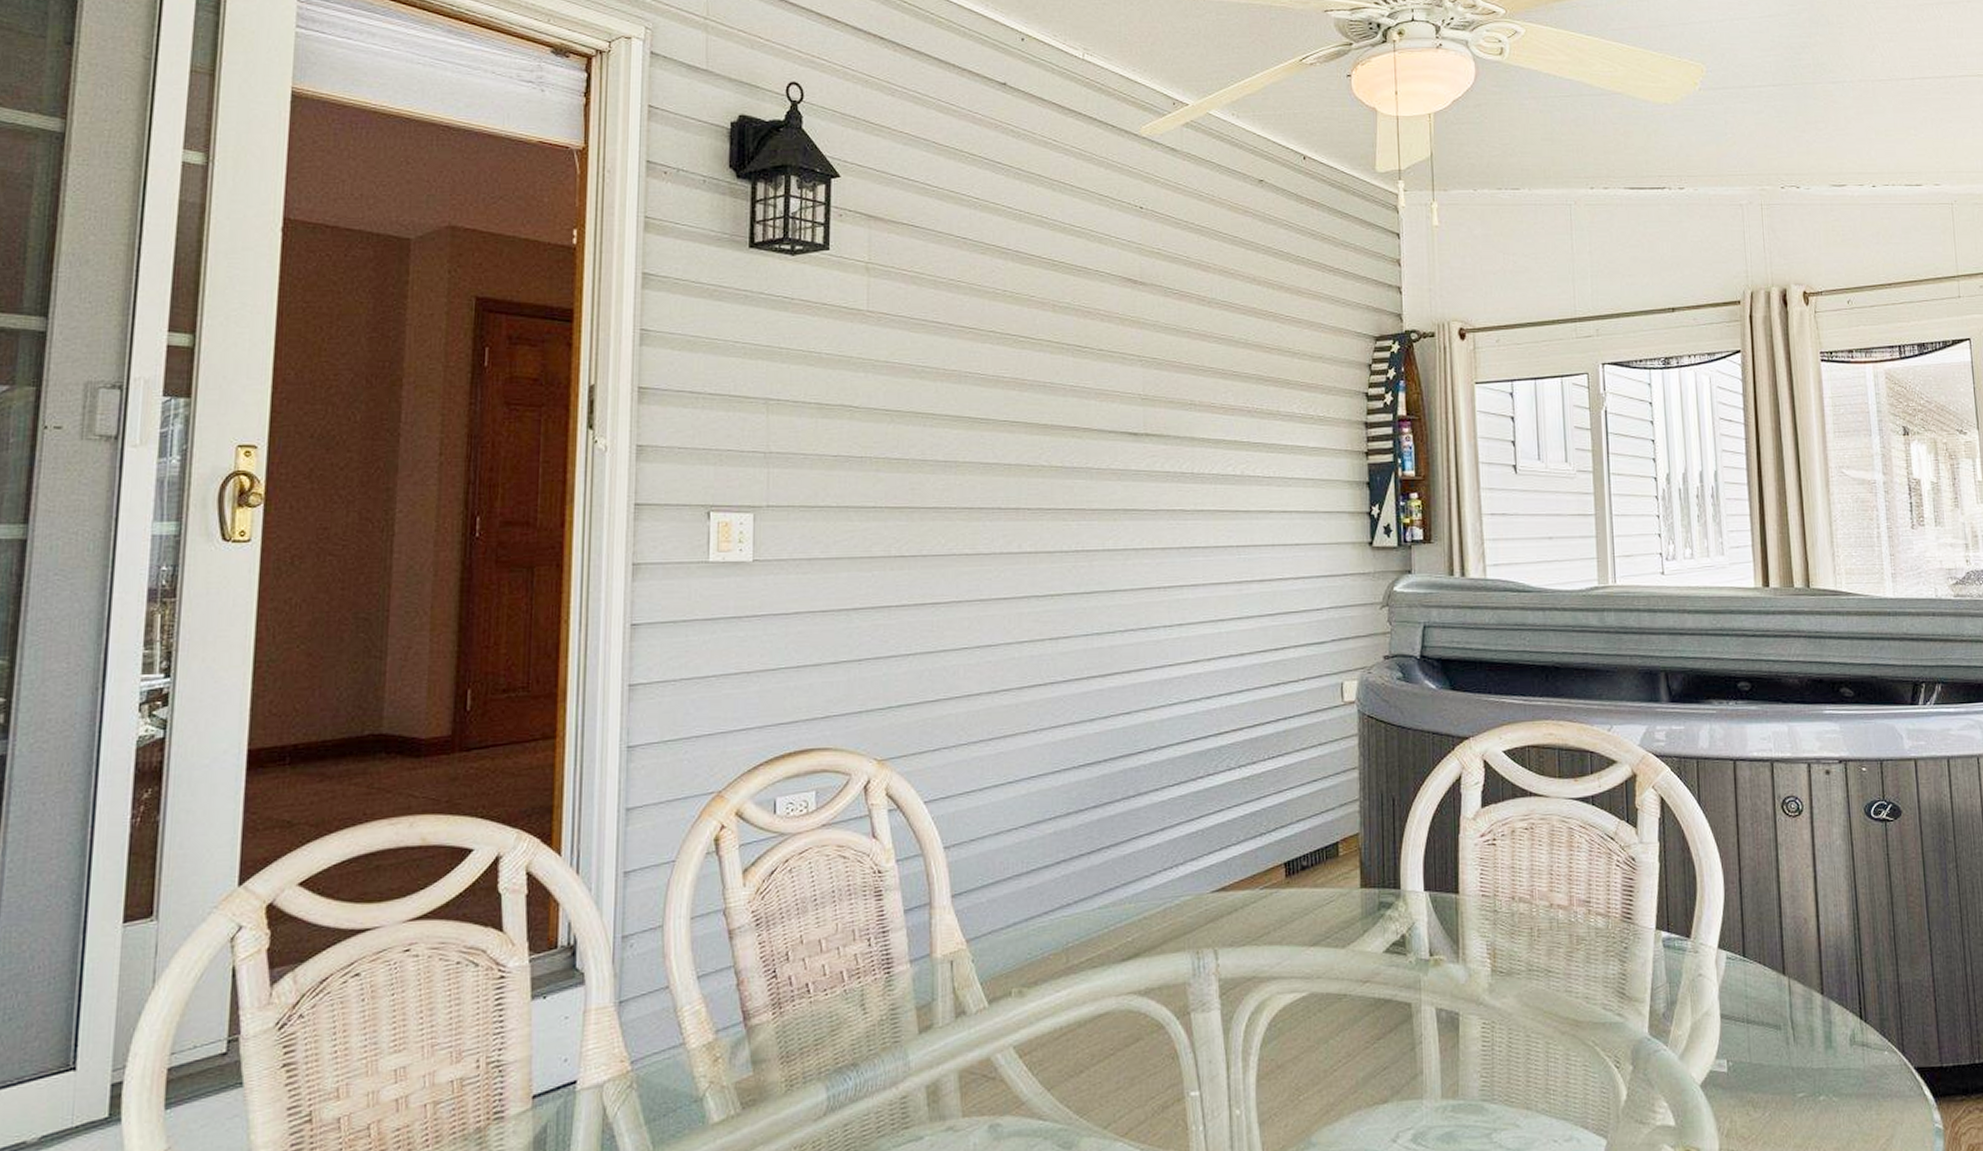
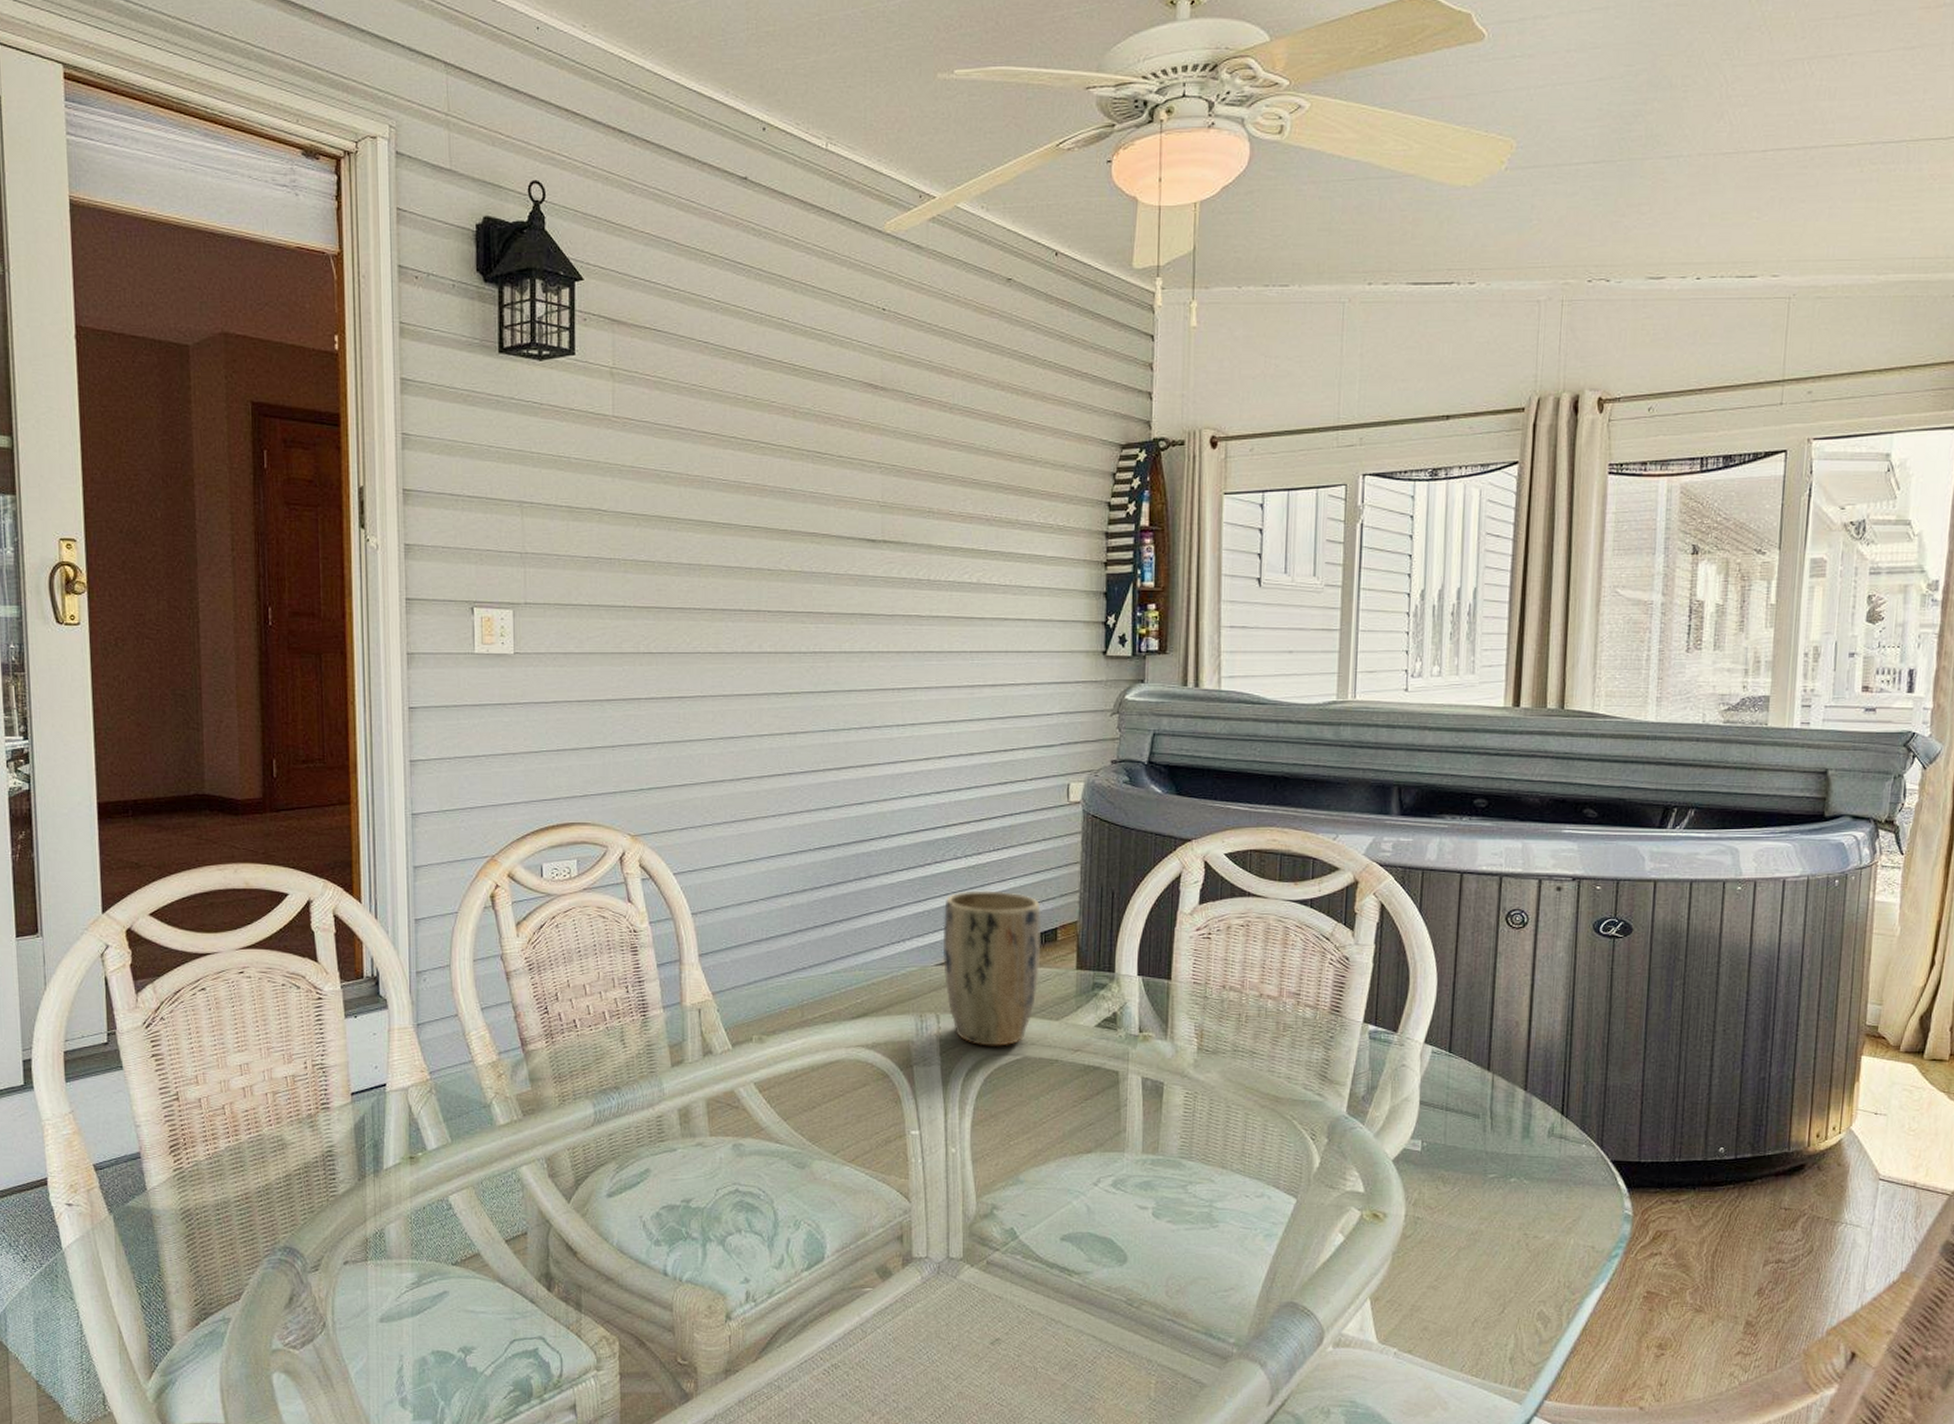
plant pot: none [1218,803,1323,983] -> present [942,890,1041,1046]

